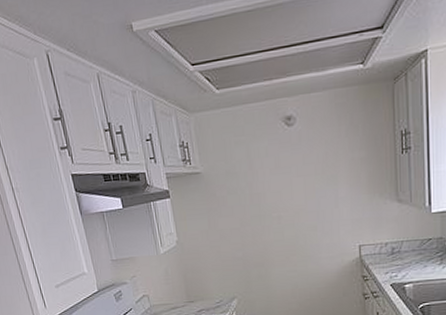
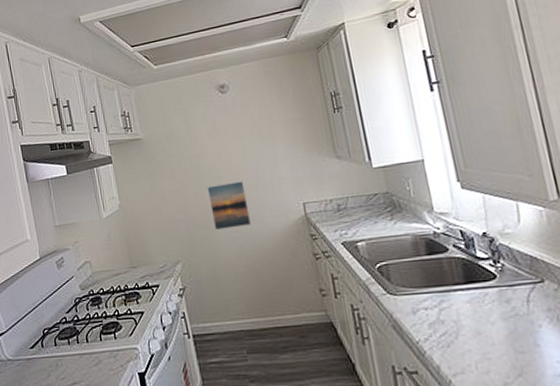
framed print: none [266,221,307,270] -> present [207,181,251,231]

